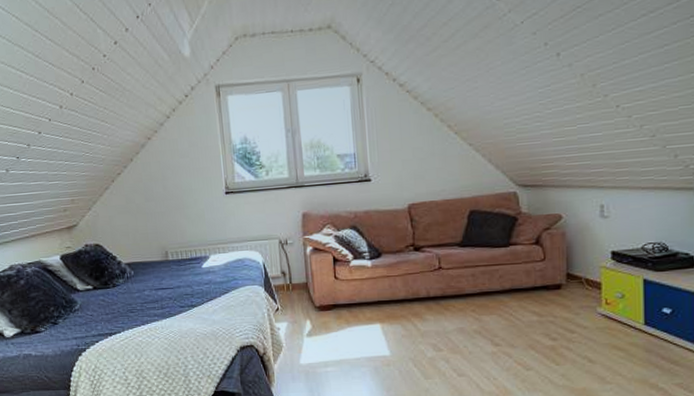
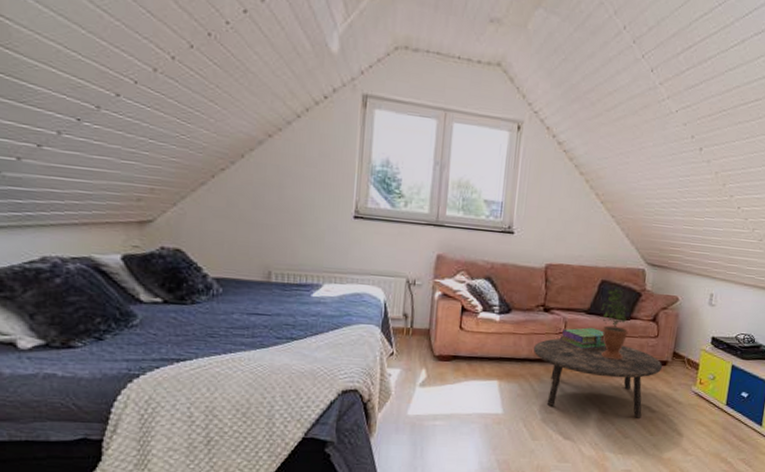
coffee table: none [411,273,557,348] -> present [534,338,663,418]
stack of books: none [436,260,488,284] -> present [560,327,607,350]
potted plant: none [474,213,510,290] -> present [600,285,629,360]

